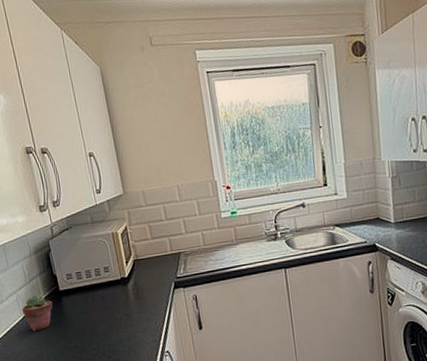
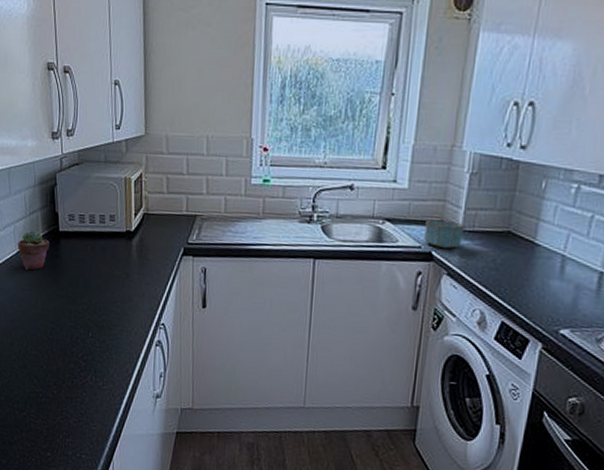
bowl: none [366,216,396,240] -> present [424,219,464,248]

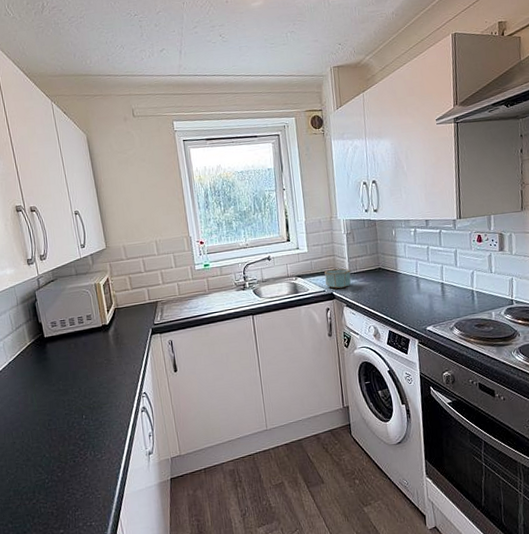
potted succulent: present [18,230,49,271] -> none [8,341,38,376]

